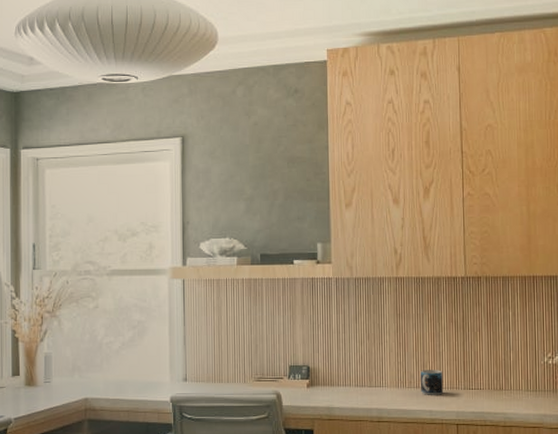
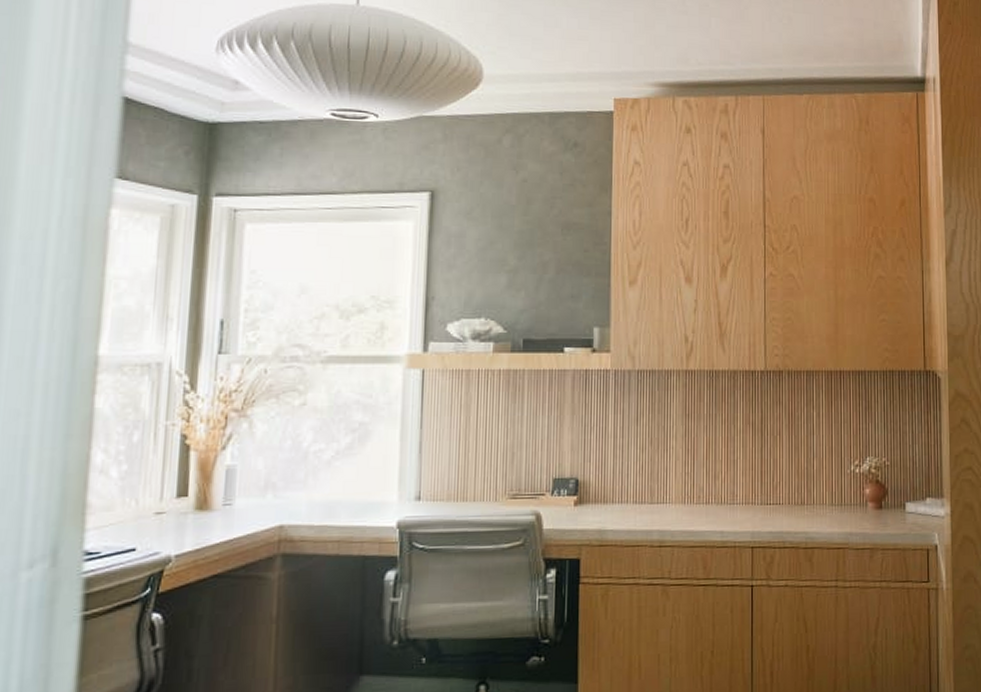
mug: present [420,370,444,395] -> none [711,481,738,513]

